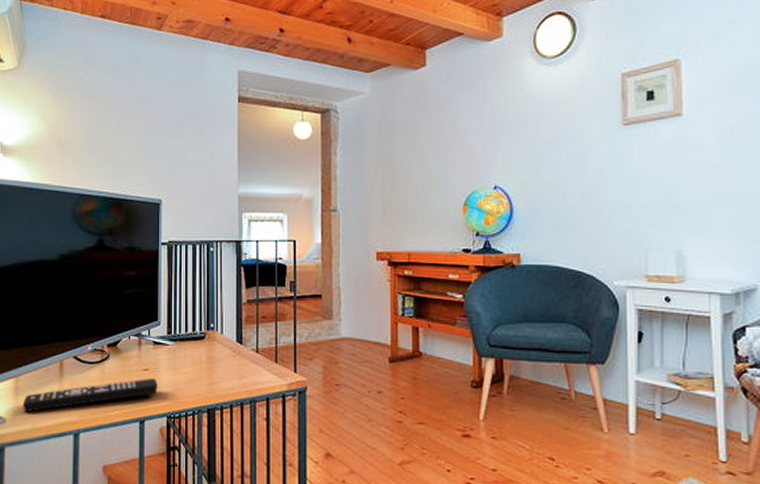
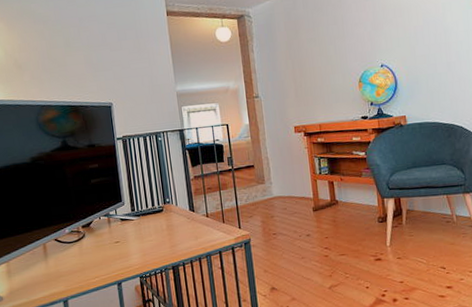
remote control: present [22,377,158,413] -> none [16,247,129,290]

